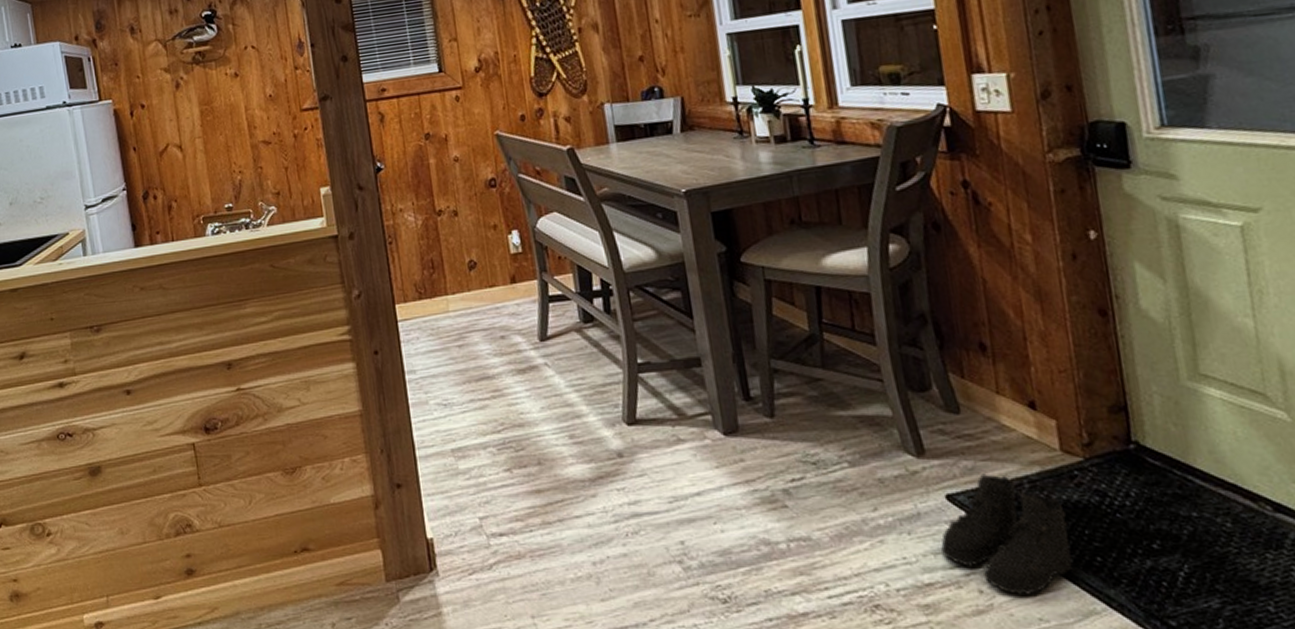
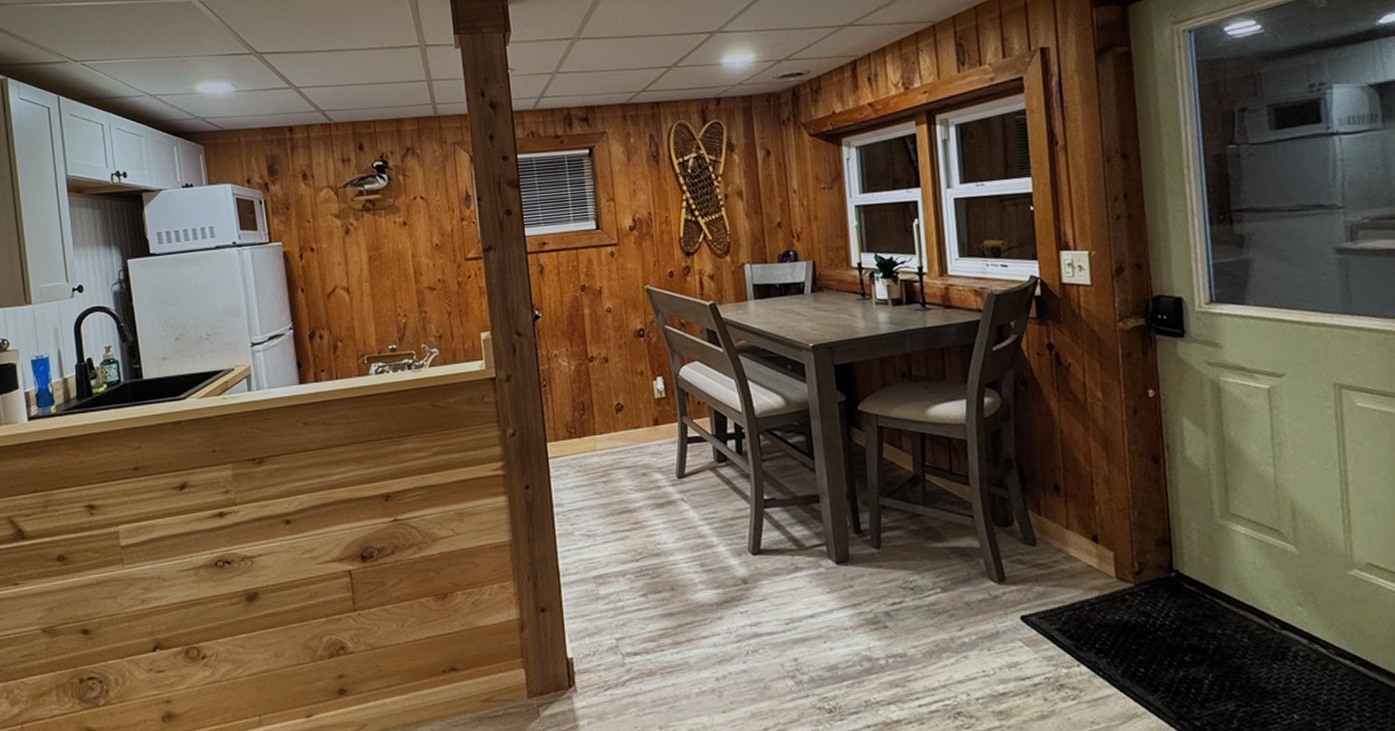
boots: present [941,473,1072,597] -> none [1014,597,1120,703]

